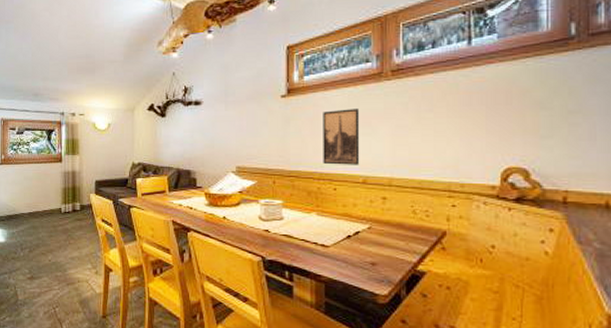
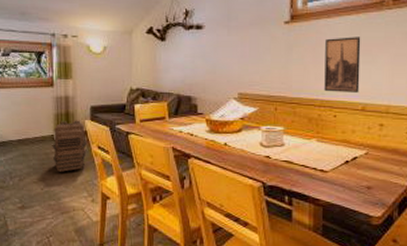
backpack: none [59,194,91,244] -> present [52,120,87,172]

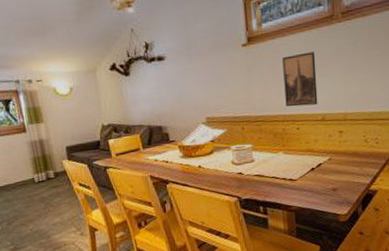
backpack: present [52,120,87,172] -> none [33,161,69,212]

